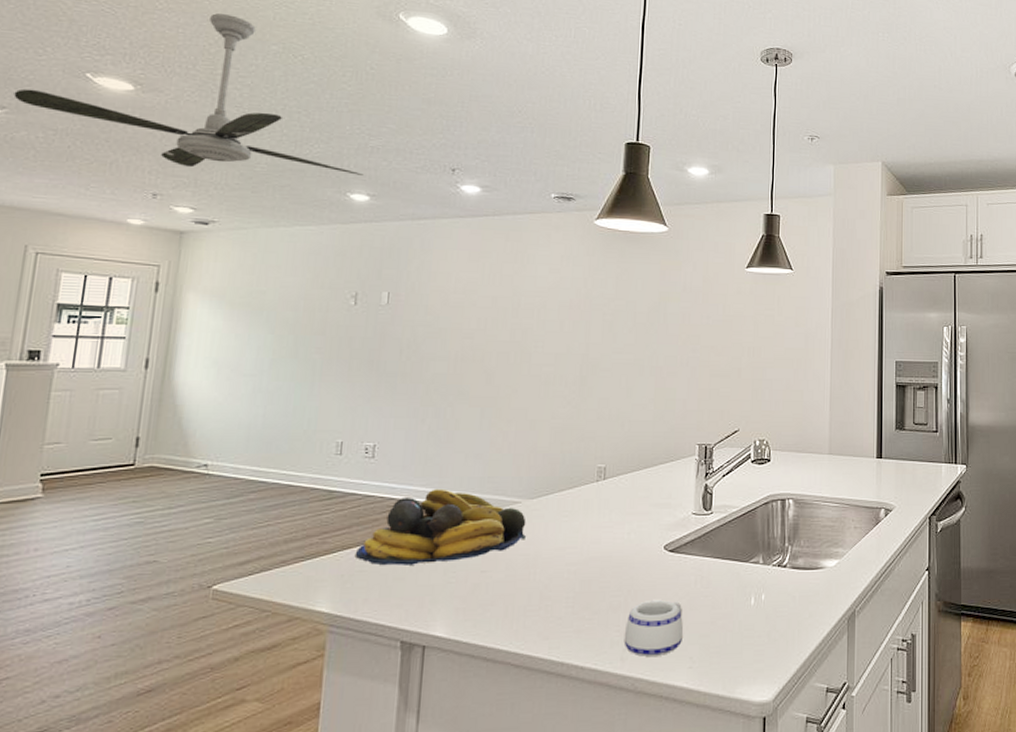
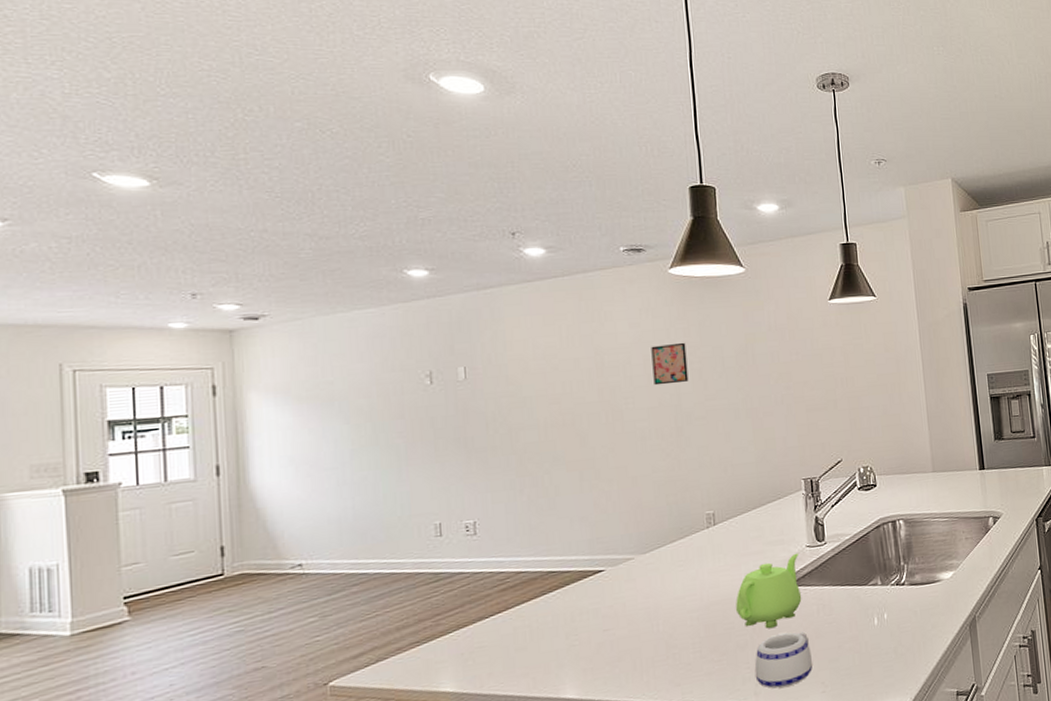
ceiling fan: present [14,13,364,175] -> none [14,94,418,262]
fruit bowl: present [355,489,527,566] -> none [471,555,645,639]
wall art: none [565,293,601,333] -> present [651,342,689,386]
teapot: none [614,519,683,594] -> present [736,553,802,629]

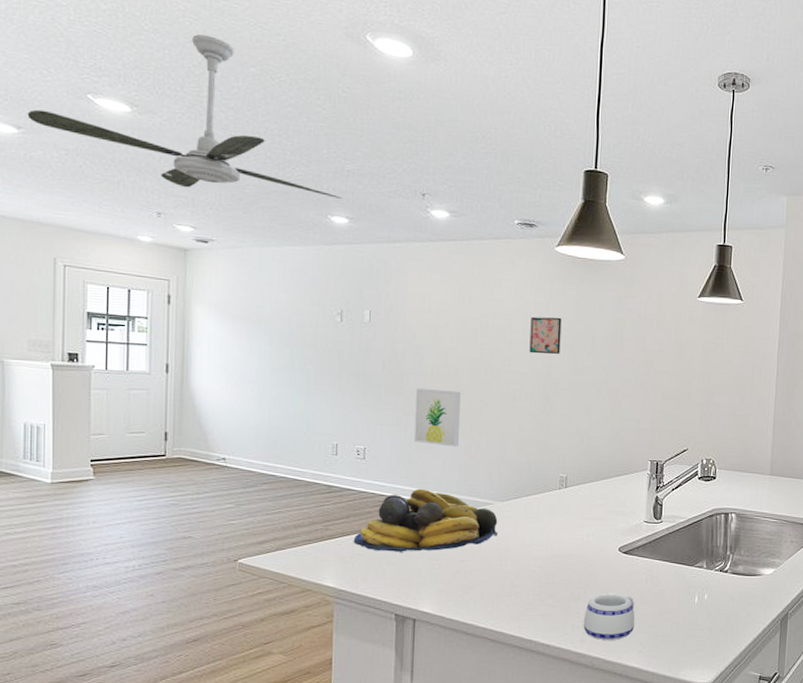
ceiling fan: none [14,94,418,262] -> present [27,34,342,199]
fruit bowl: none [471,555,645,639] -> present [353,488,499,552]
wall art: none [528,439,587,505] -> present [415,387,461,447]
teapot: present [736,553,802,629] -> none [575,525,636,588]

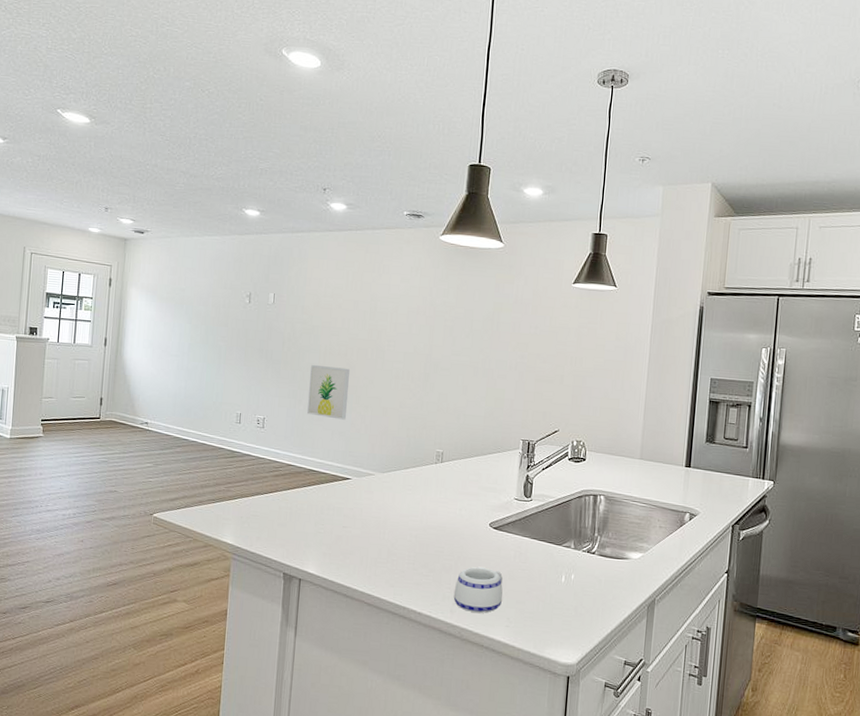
ceiling fan: present [27,34,342,199] -> none [11,55,255,194]
fruit bowl: present [353,488,499,552] -> none [250,457,379,516]
wall art: present [529,316,562,354] -> none [413,300,444,336]

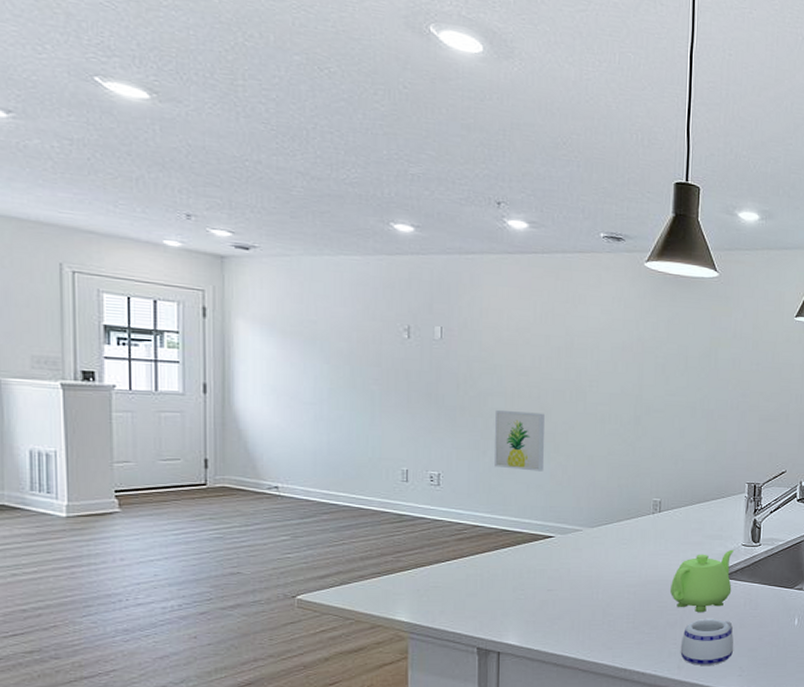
teapot: none [447,502,506,561] -> present [670,549,734,613]

